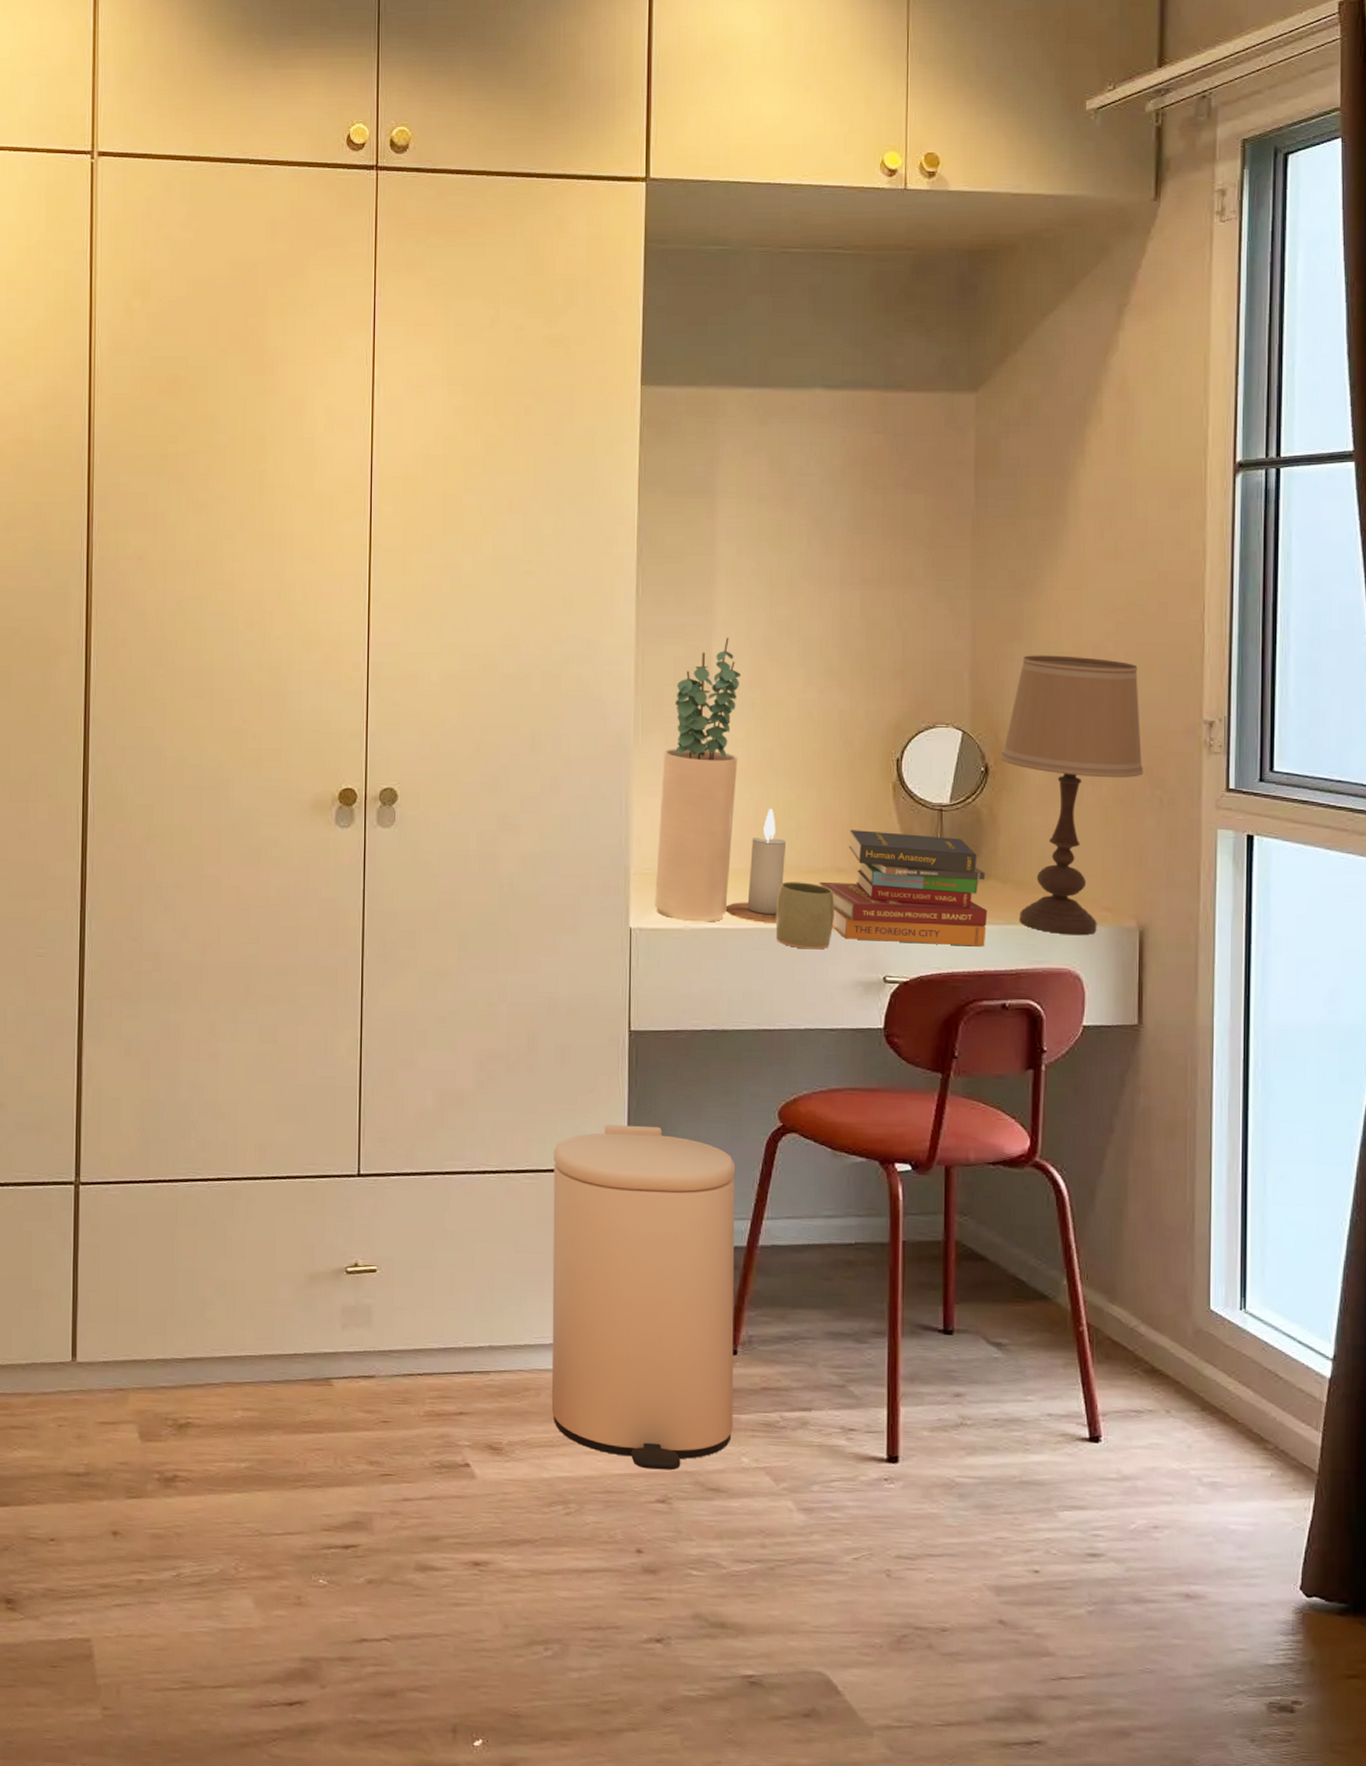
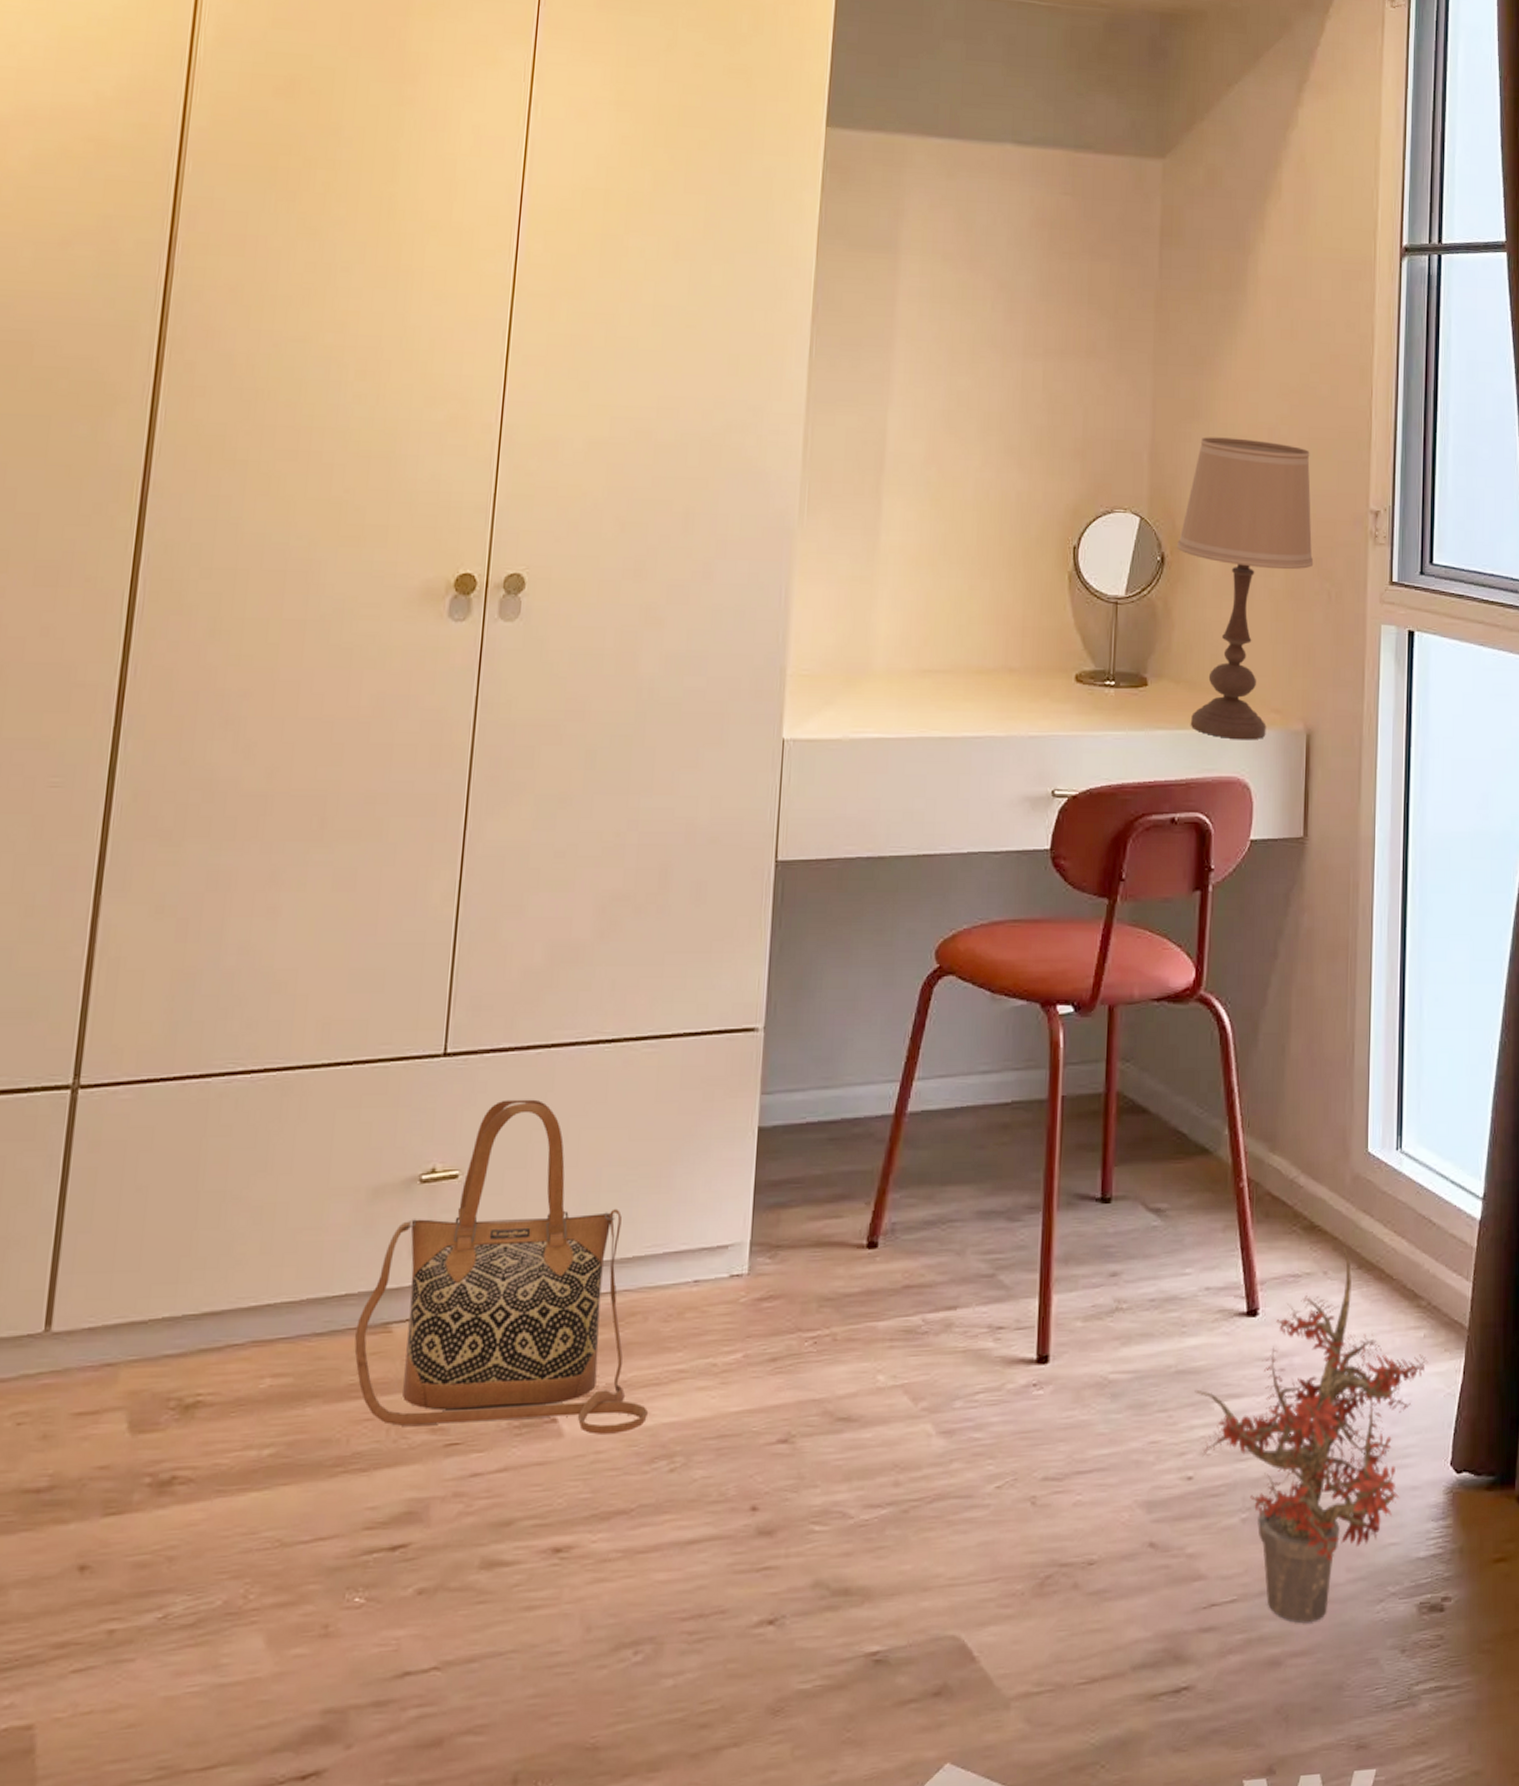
handbag: none [304,1213,545,1481] -> present [354,1099,649,1435]
pedal bin: present [551,1124,736,1471] -> none [660,974,886,1402]
vase: present [655,637,742,922] -> none [811,407,917,731]
candle: present [725,808,787,924] -> none [888,600,957,732]
mug: present [775,882,834,950] -> none [941,683,1004,761]
books: present [819,830,988,947] -> none [988,625,1160,754]
potted plant: none [1039,1391,1276,1704] -> present [1195,1247,1428,1623]

